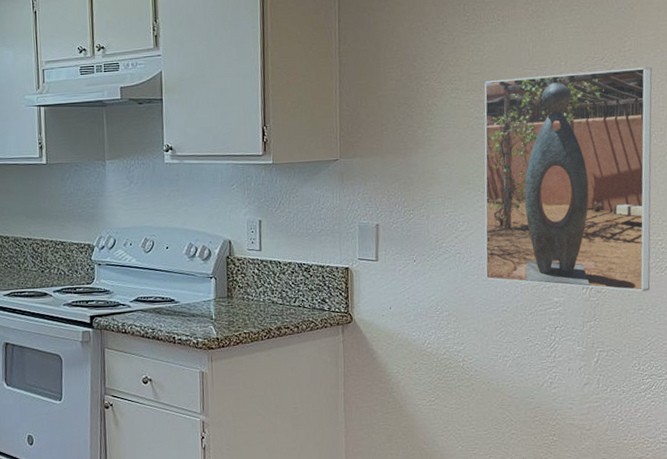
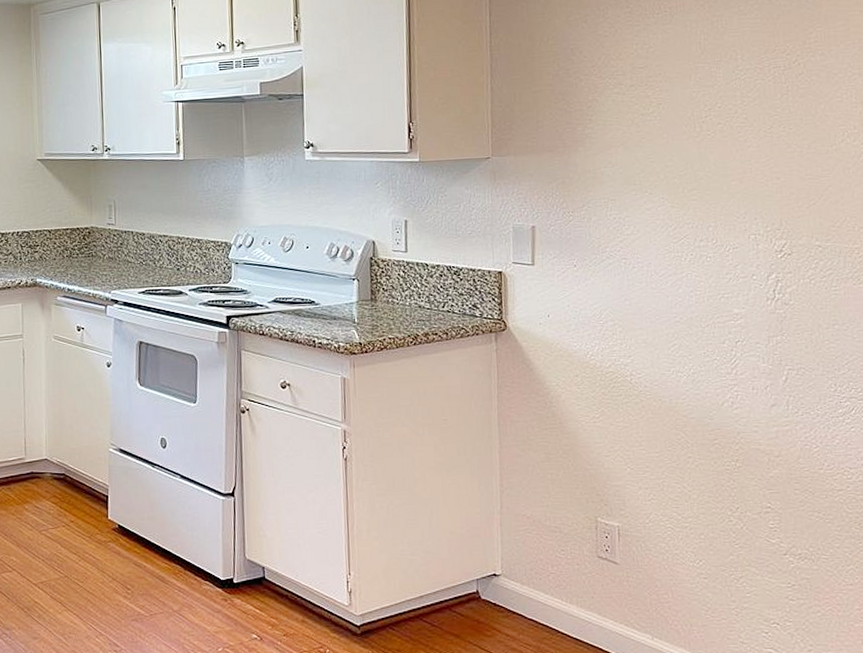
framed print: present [484,67,652,292] -> none [650,59,847,305]

